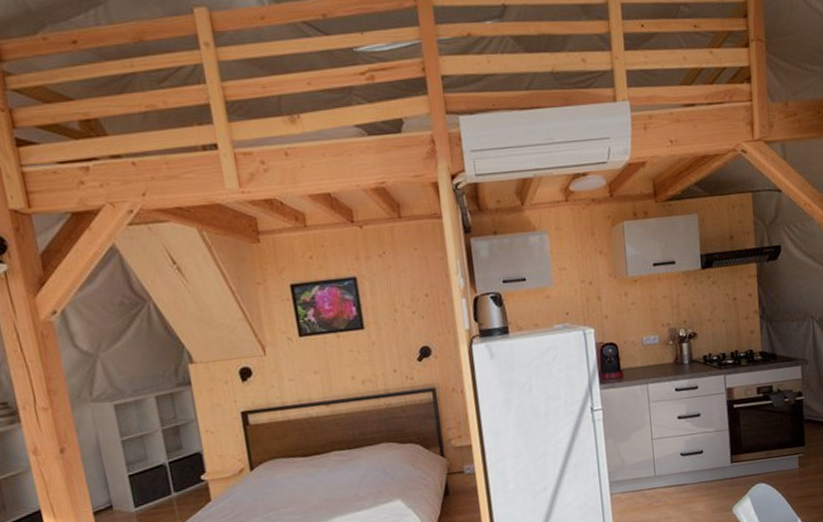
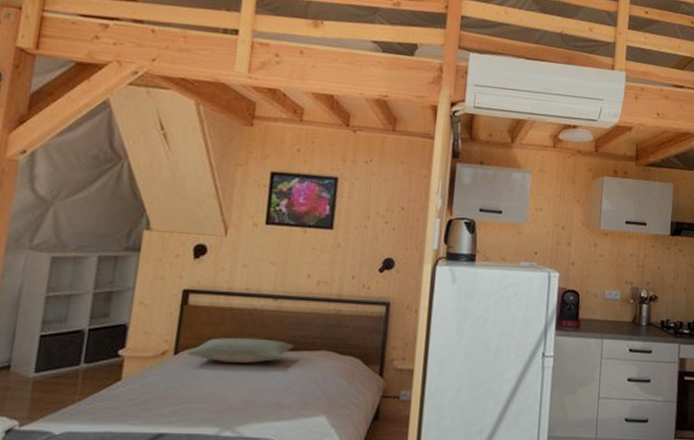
pillow: none [262,441,356,470] -> present [187,337,294,363]

